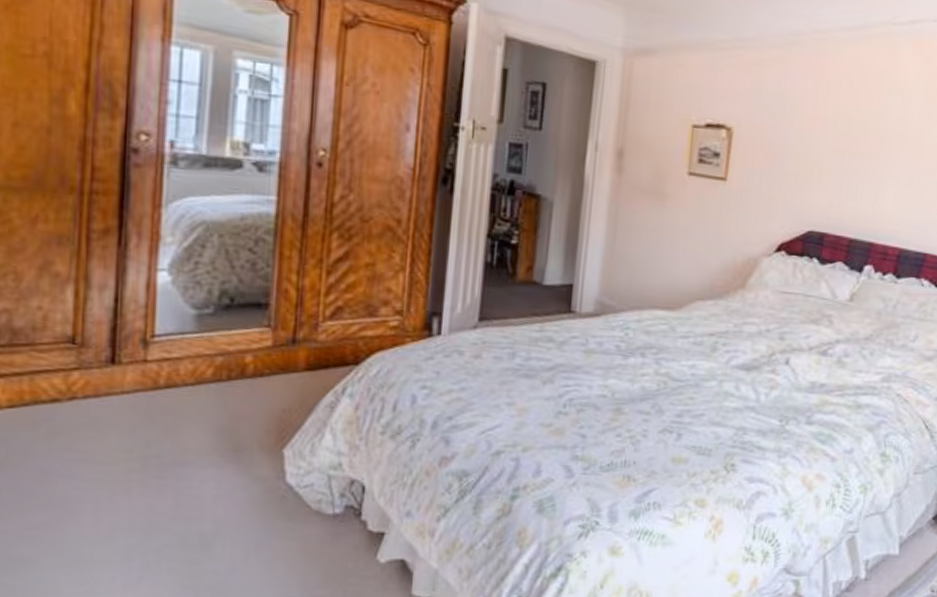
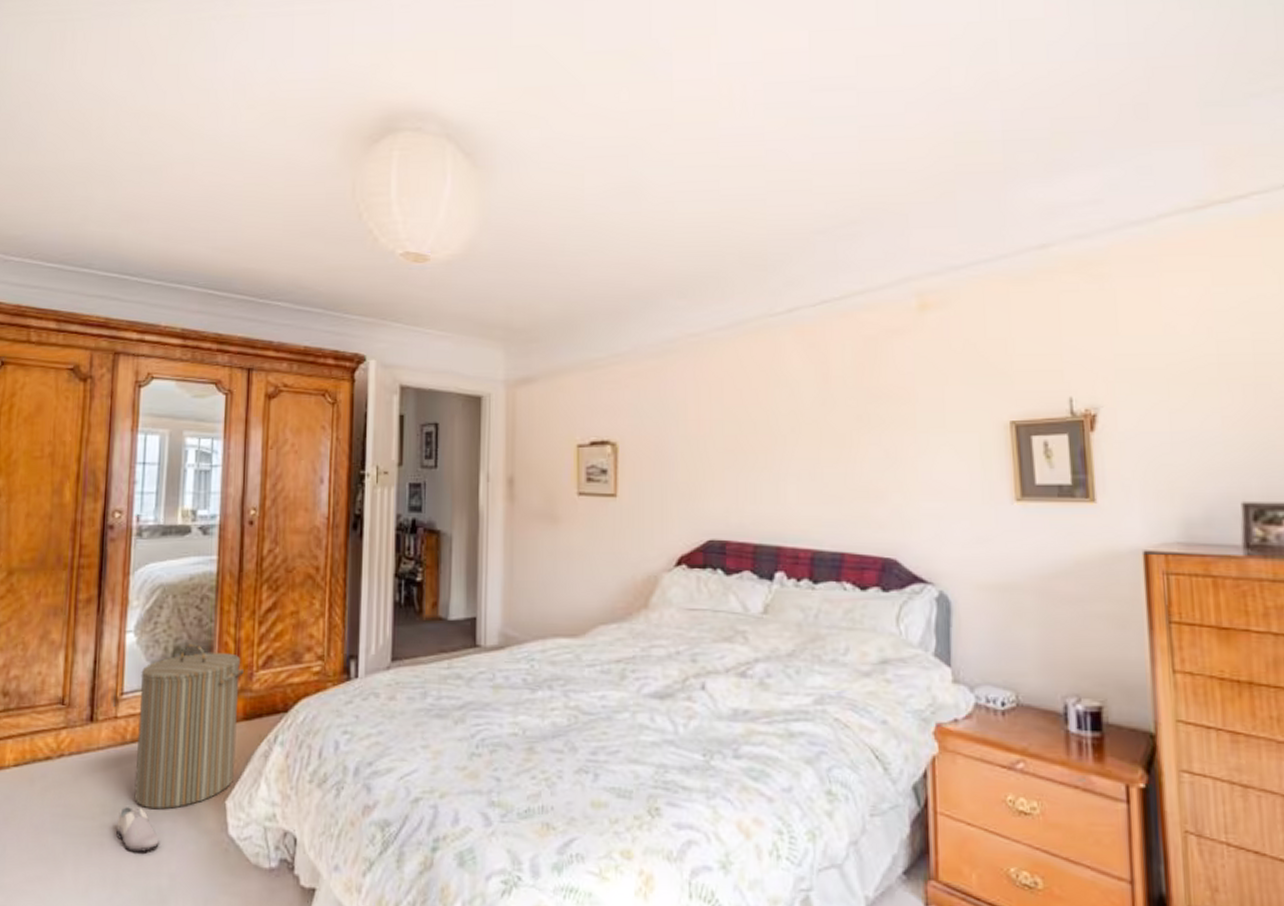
shoe: none [148,452,203,498] -> present [116,806,160,852]
laundry hamper: none [170,288,307,457] -> present [134,644,244,810]

